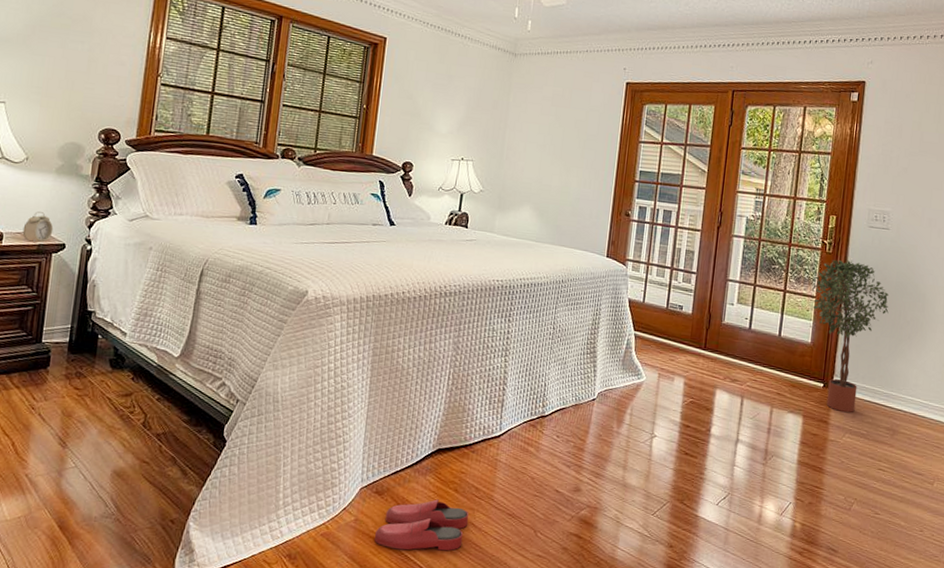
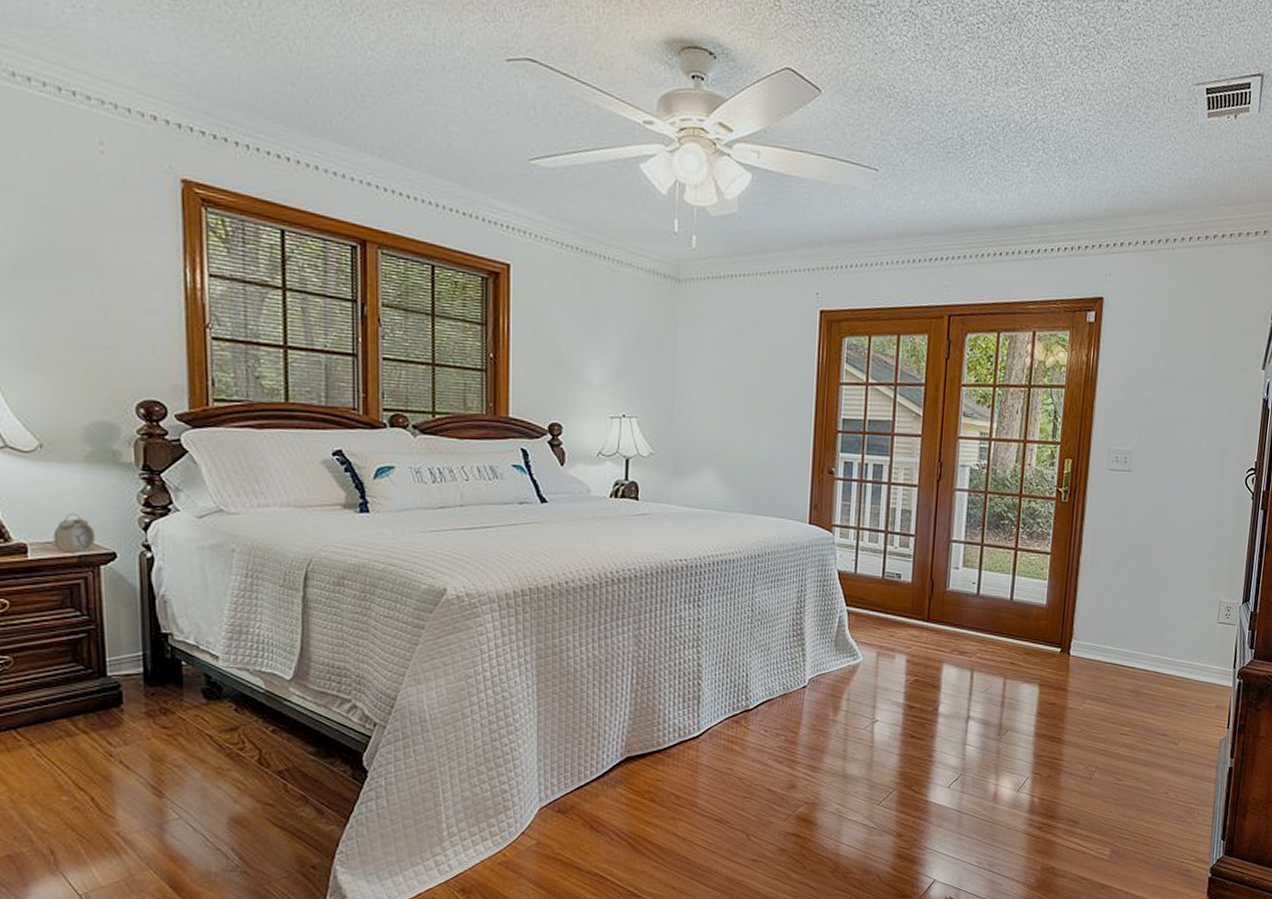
slippers: present [374,499,470,551] -> none [561,812,671,871]
potted tree: present [812,260,889,413] -> none [1047,509,1132,678]

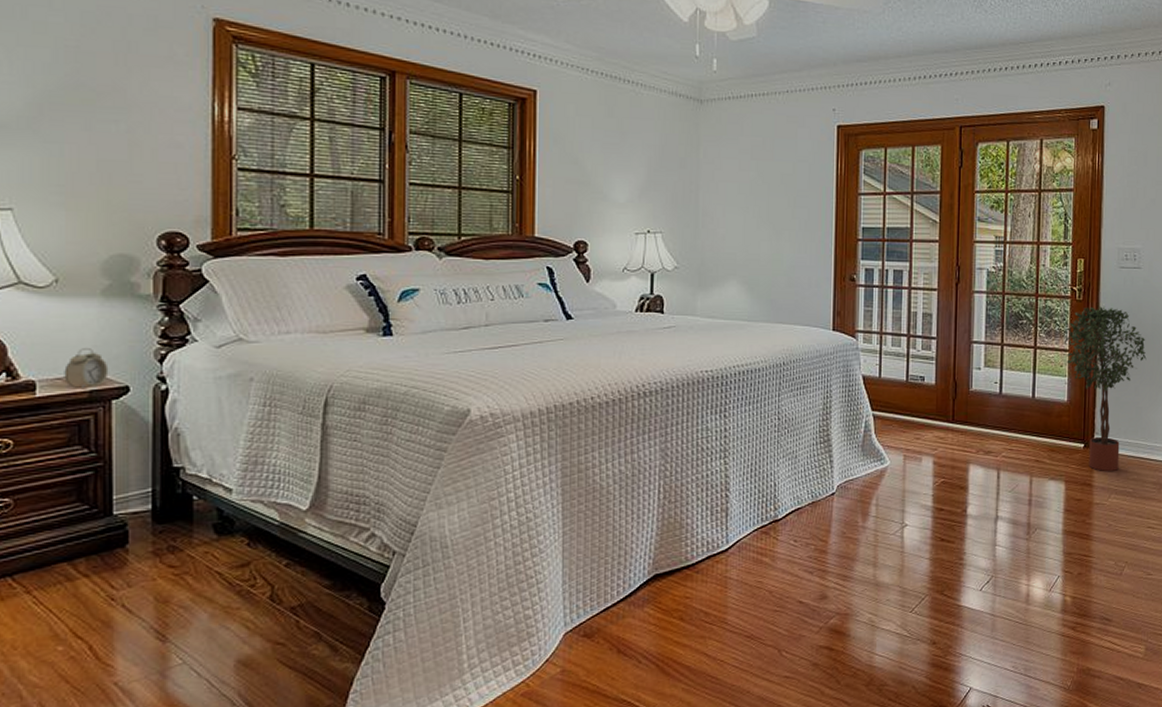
potted tree: none [1047,509,1132,678] -> present [1066,306,1147,472]

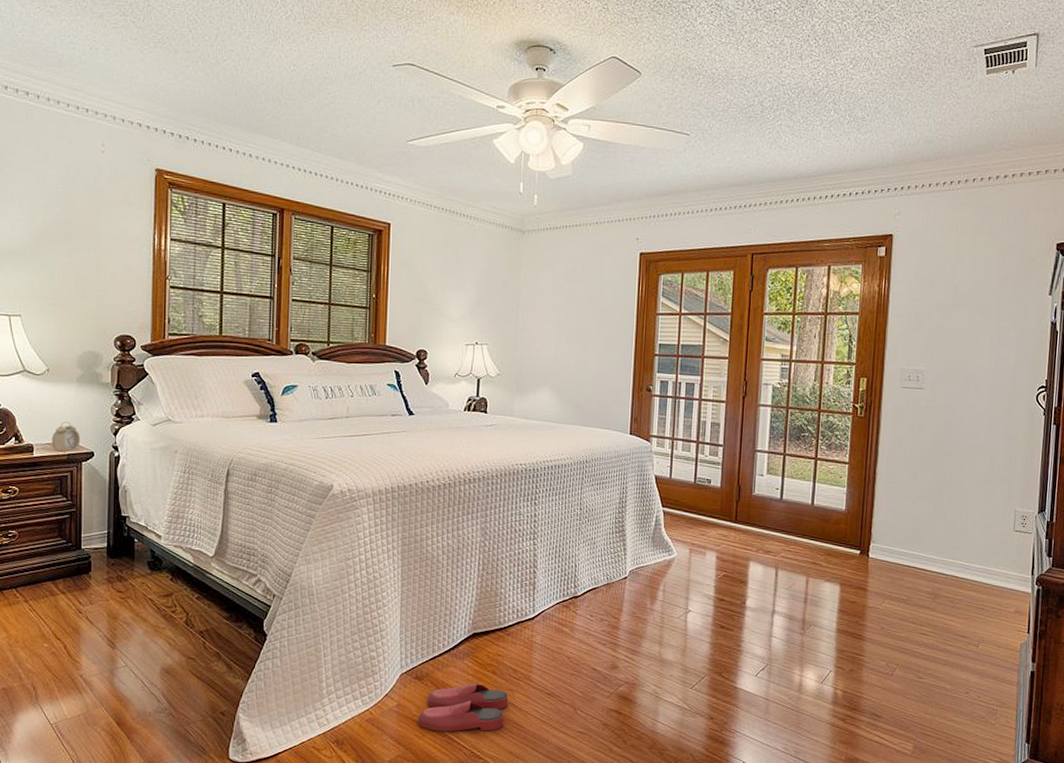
slippers: none [587,632,700,697] -> present [417,682,509,732]
potted tree: present [1066,306,1147,472] -> none [845,423,926,579]

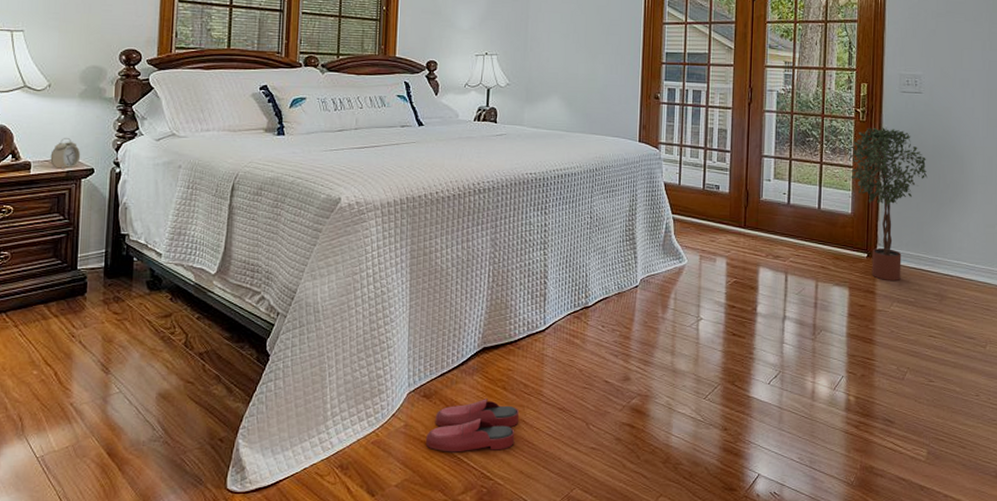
potted tree: none [845,423,926,579] -> present [850,127,928,282]

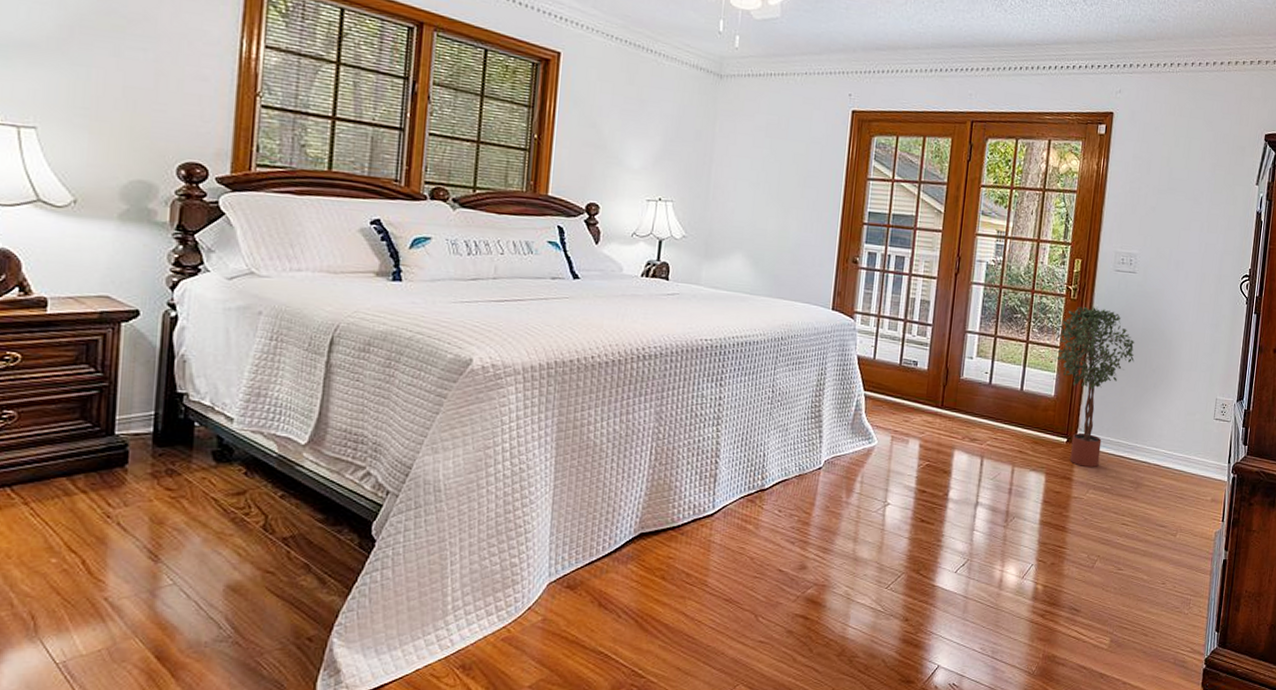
alarm clock: present [50,138,81,170] -> none [76,269,121,310]
slippers: present [425,398,520,452] -> none [567,589,680,649]

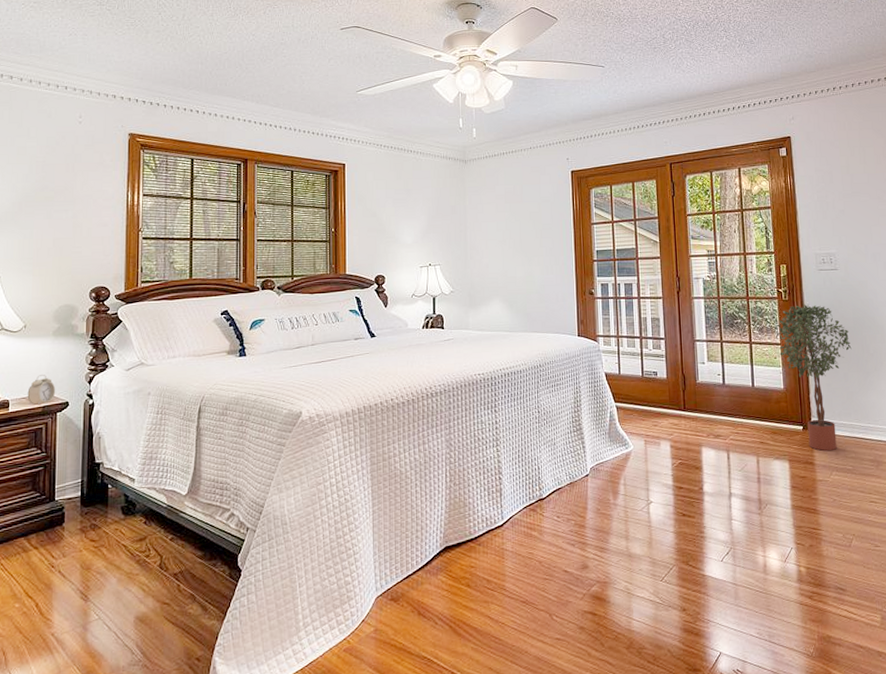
alarm clock: none [76,269,121,310] -> present [27,375,56,406]

